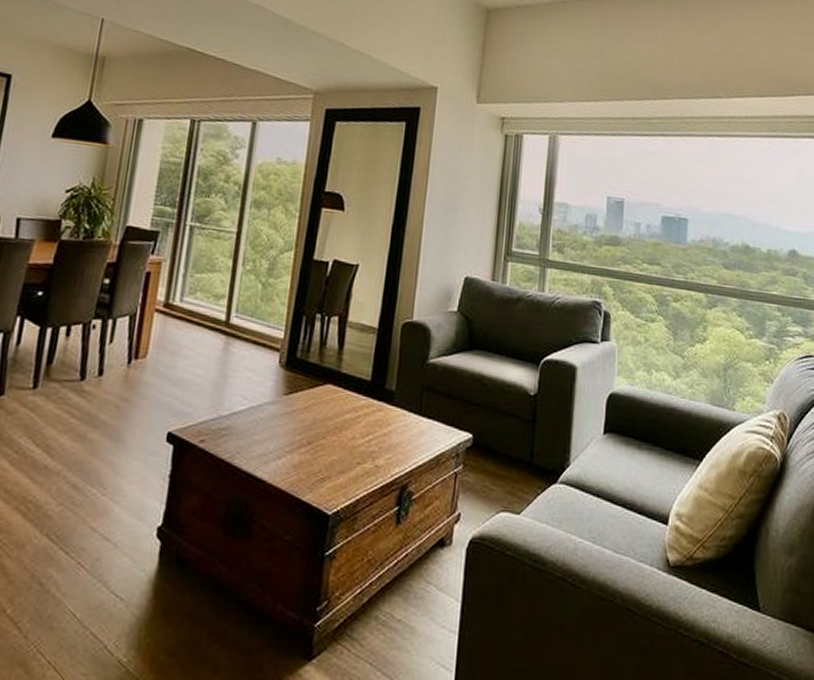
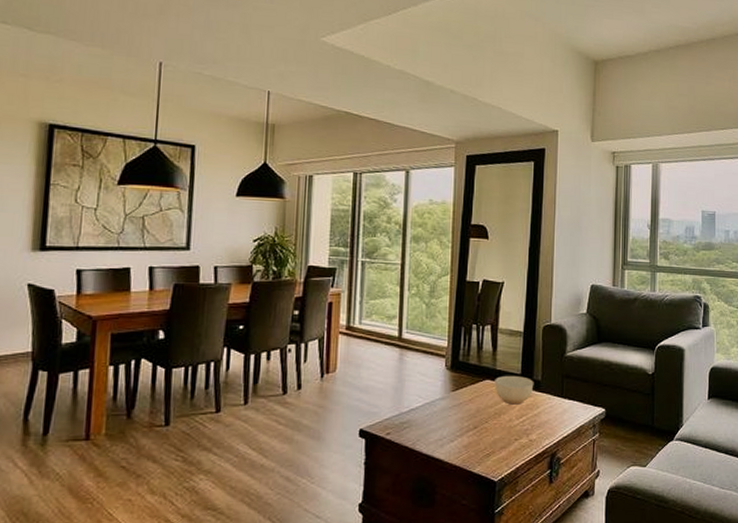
bowl: none [337,380,387,419] -> present [494,375,534,405]

